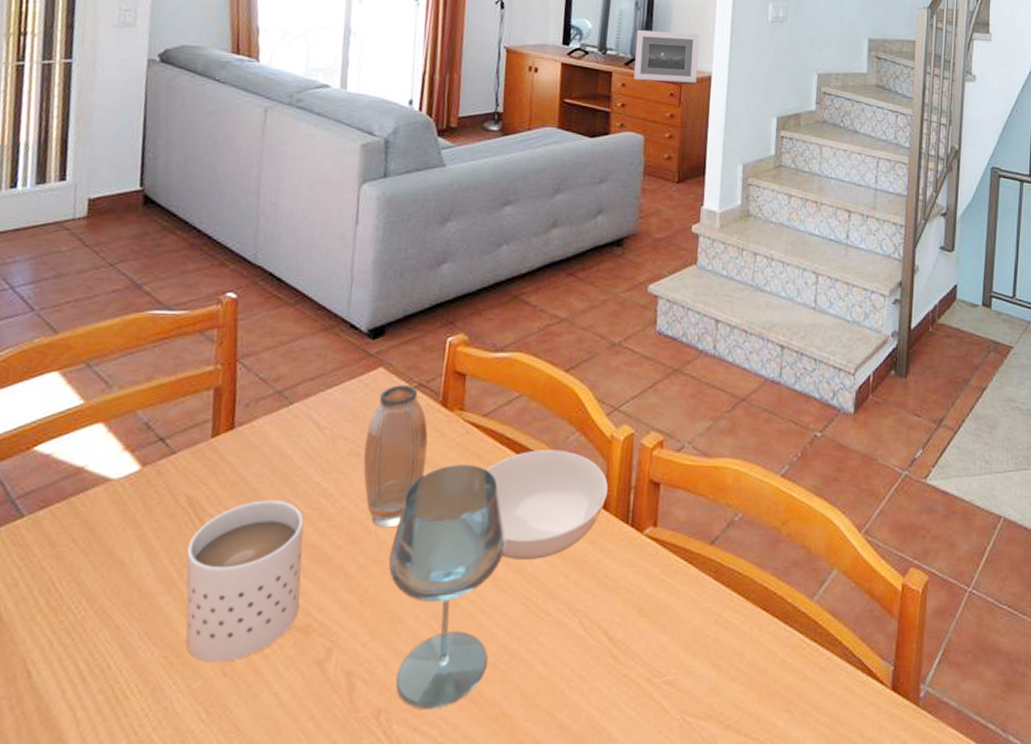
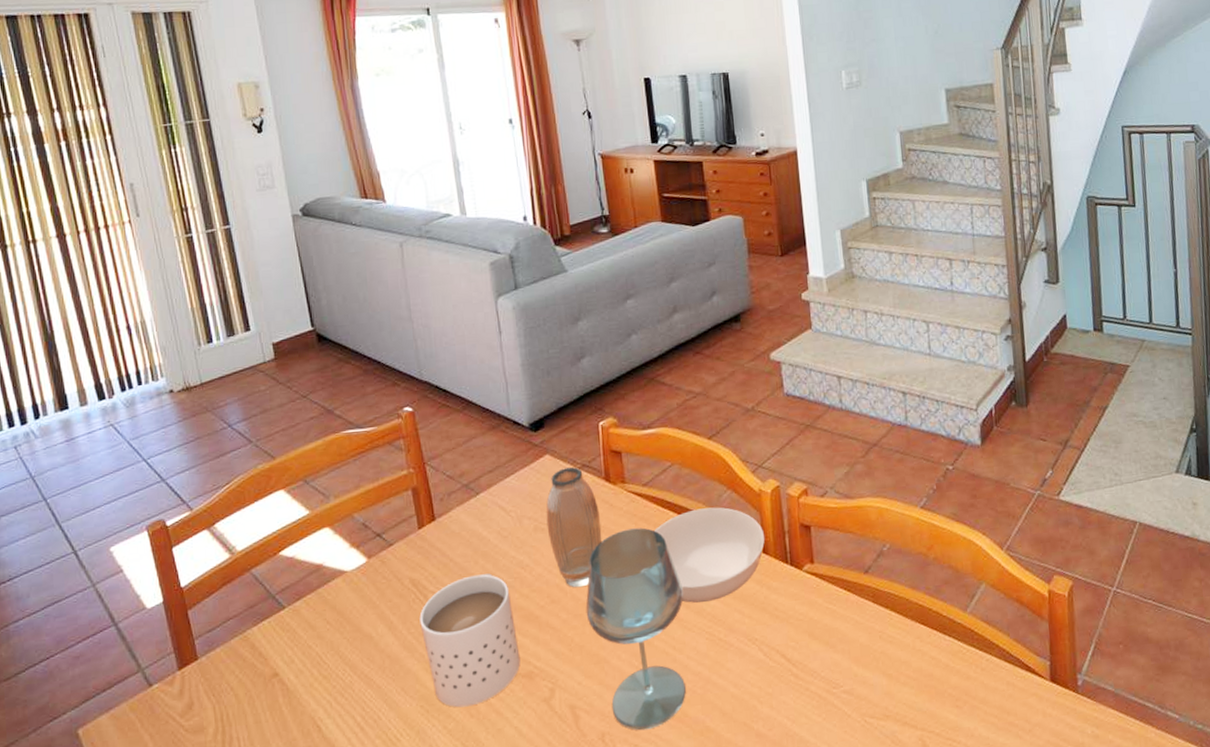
picture frame: present [634,30,700,83] -> none [718,112,783,166]

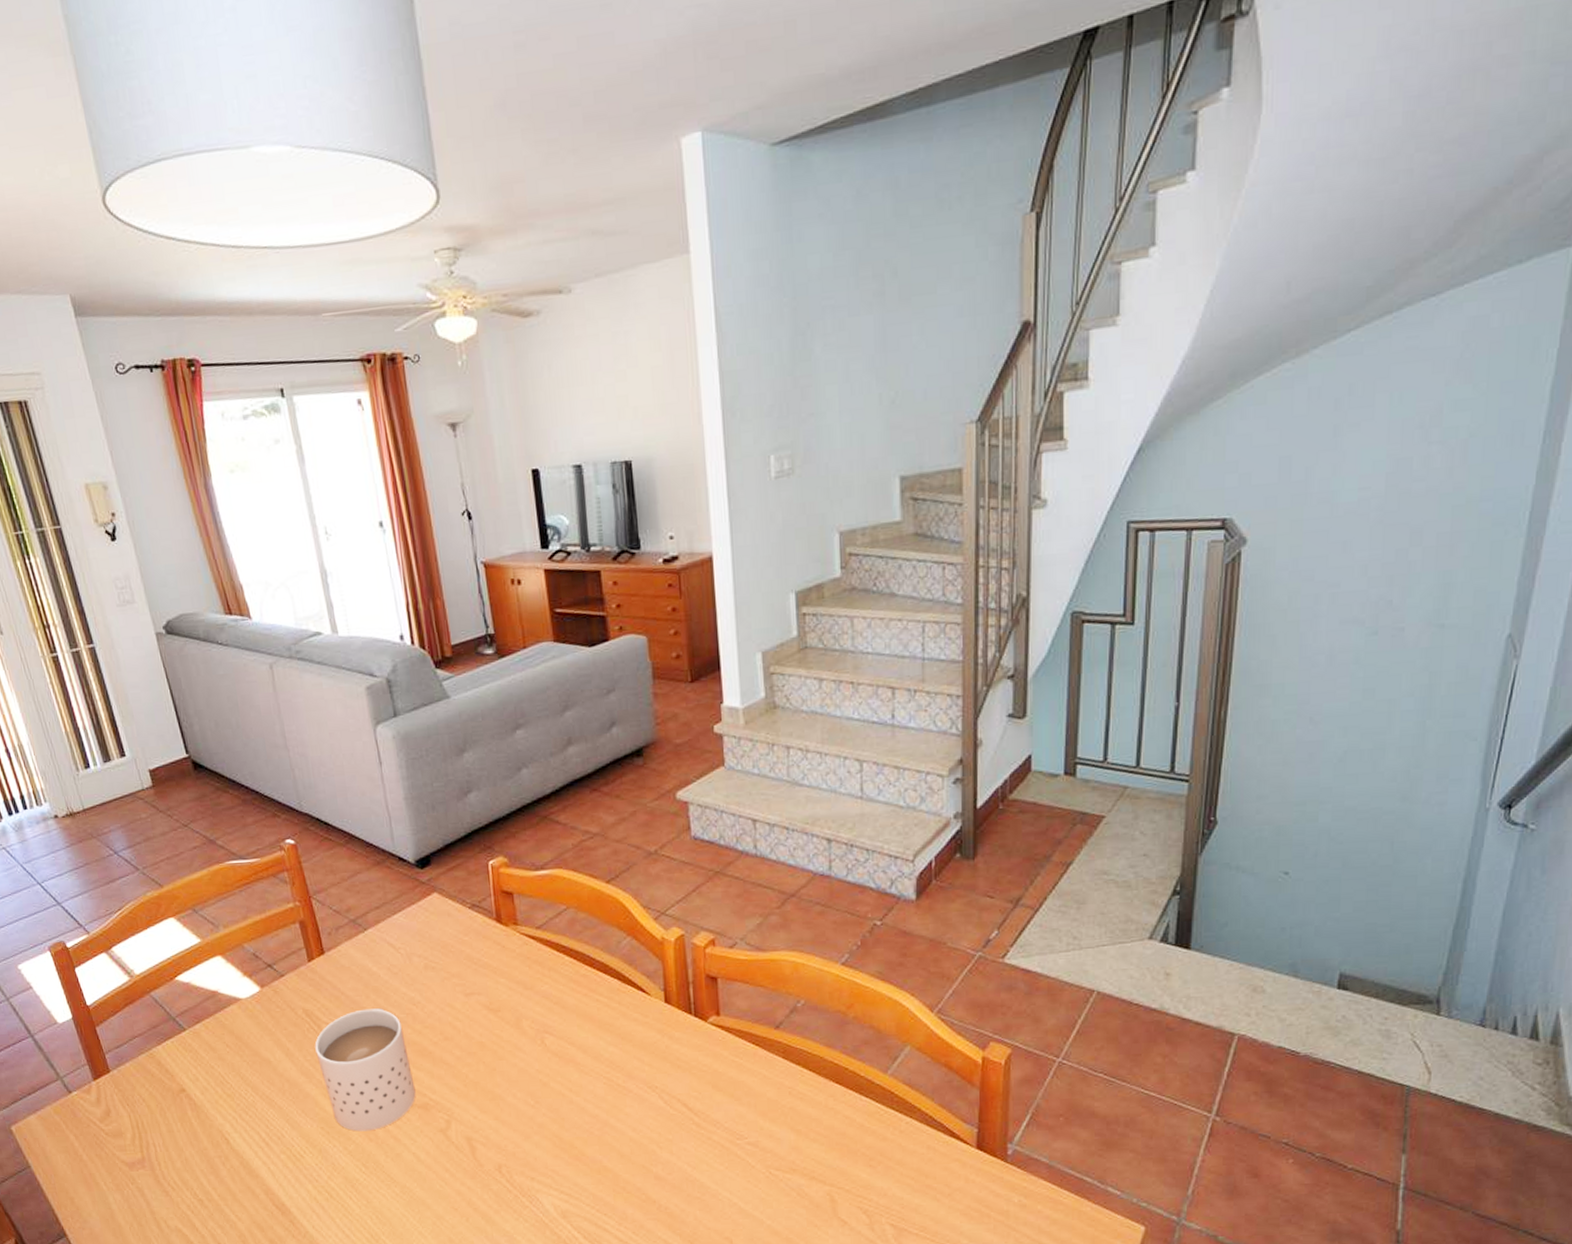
vase: present [546,466,602,588] -> none [436,906,495,1027]
wine glass: present [585,527,686,731] -> none [479,971,583,1165]
bowl: present [654,507,766,603] -> none [549,953,668,1049]

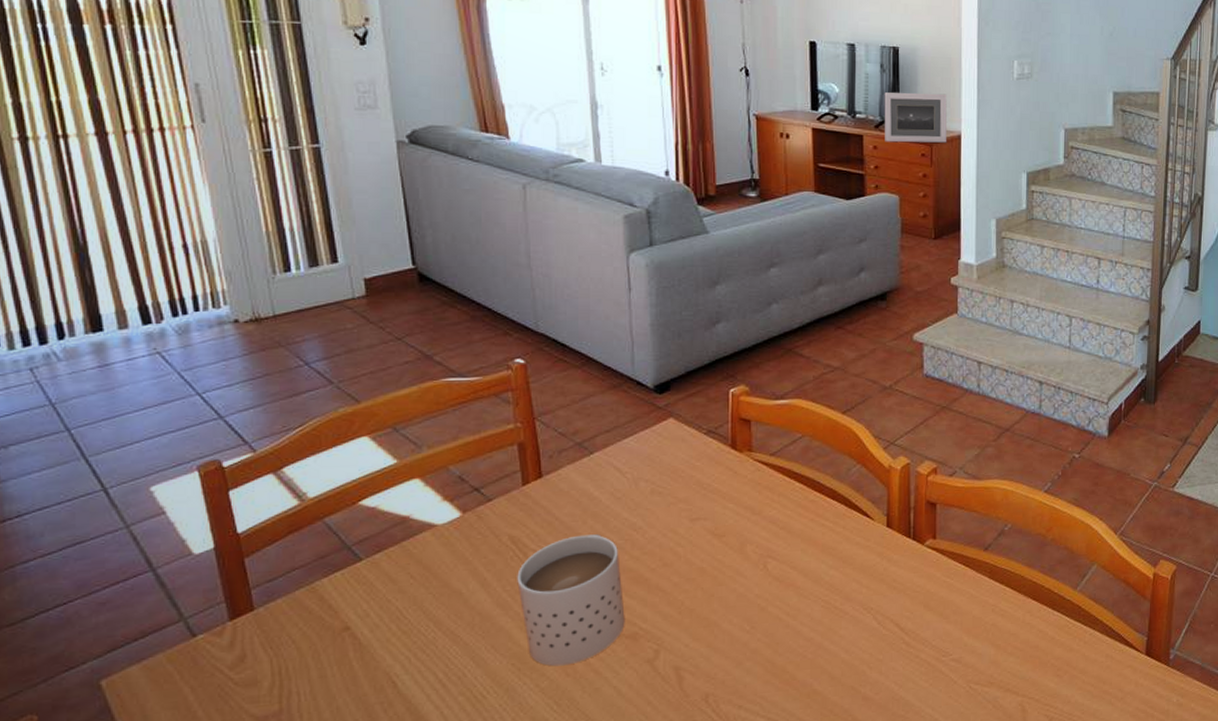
picture frame: none [619,509,696,576] -> present [884,92,947,143]

